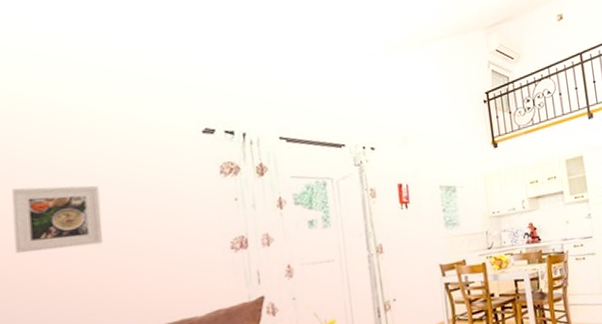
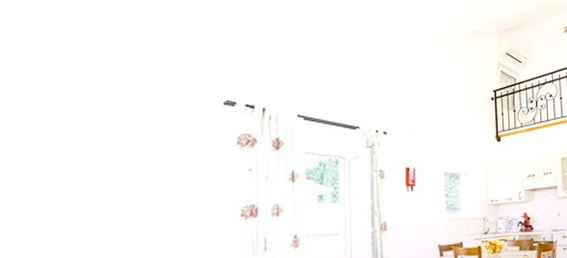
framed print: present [10,185,103,253] -> none [23,141,116,205]

